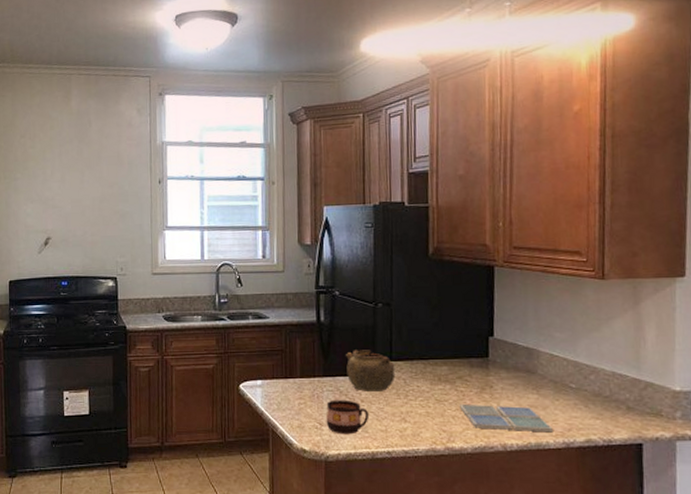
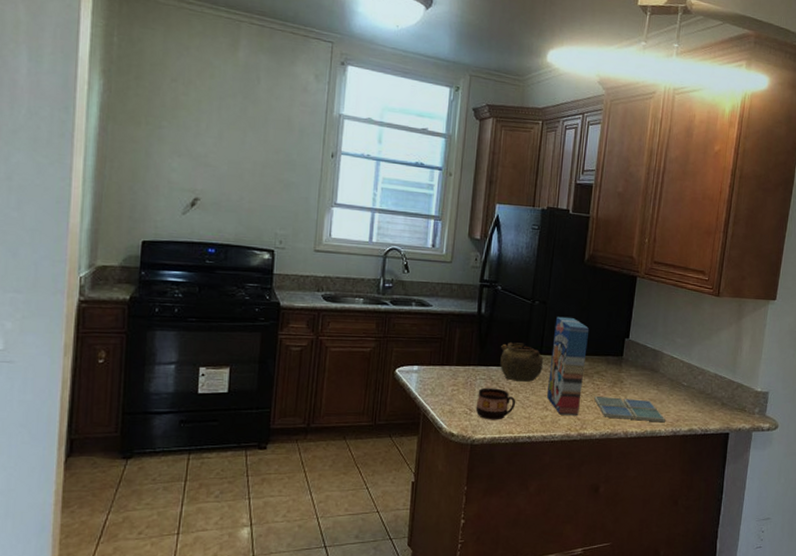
cereal box: none [403,318,444,427] -> present [546,316,589,415]

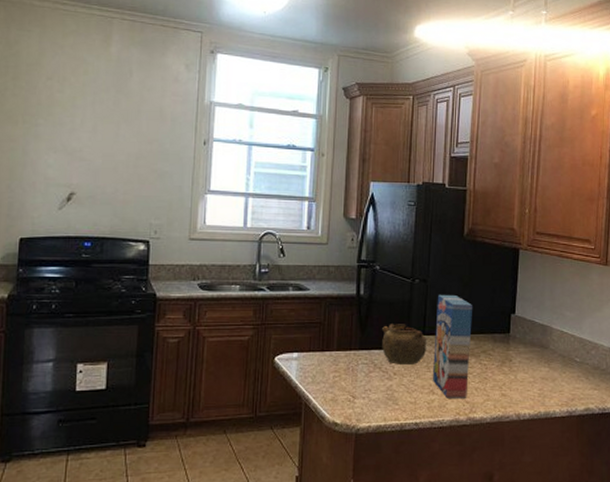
cup: present [475,387,516,420] -> none [359,372,401,407]
drink coaster: present [594,395,665,423] -> none [482,376,559,403]

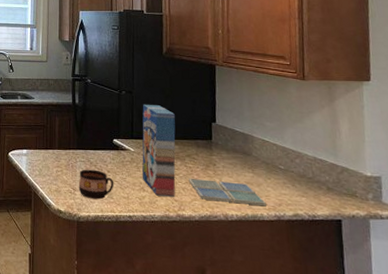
cup: none [359,372,401,407] -> present [78,169,114,200]
teapot: present [382,324,427,366] -> none [96,128,136,165]
drink coaster: none [482,376,559,403] -> present [189,178,266,207]

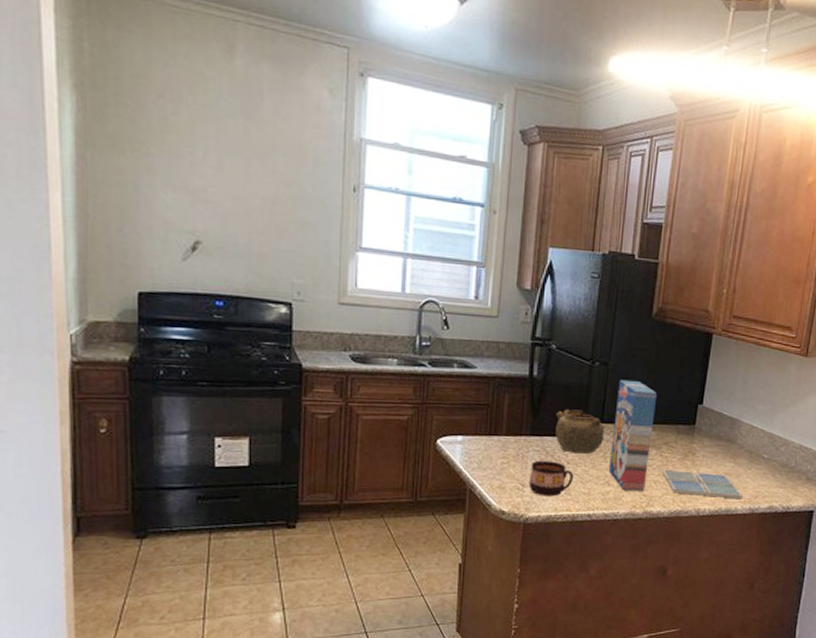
teapot: none [96,128,136,165] -> present [555,409,605,455]

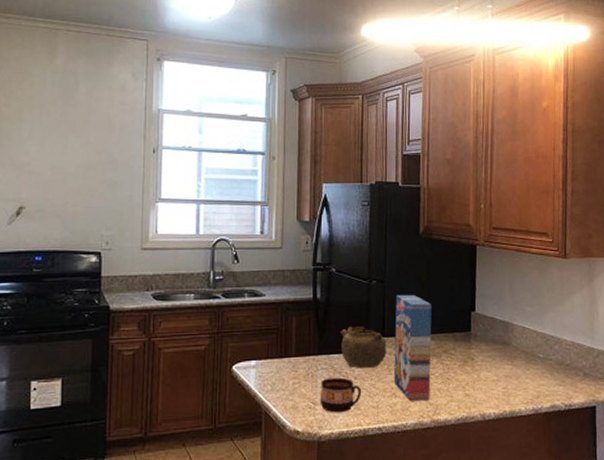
drink coaster: present [662,469,742,499] -> none [445,376,524,401]

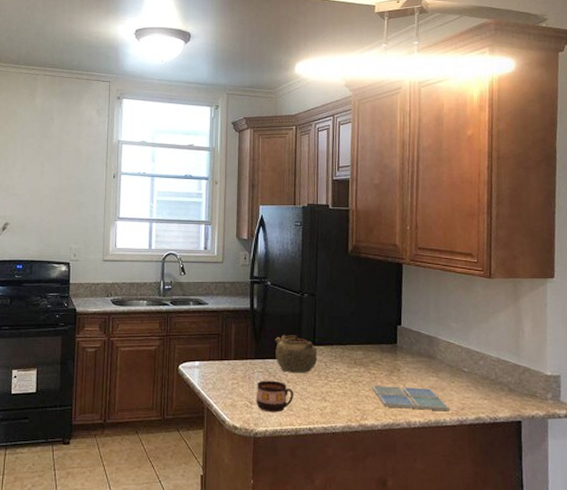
cereal box: present [393,294,432,401] -> none [323,307,360,406]
drink coaster: none [445,376,524,401] -> present [372,385,449,411]

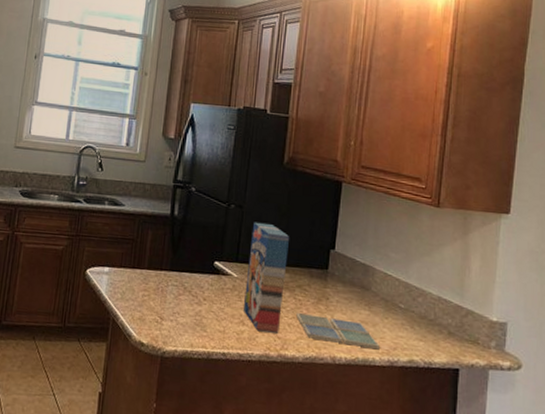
cup: present [256,380,294,413] -> none [167,295,210,332]
teapot: present [275,335,318,374] -> none [193,247,240,293]
cereal box: none [323,307,360,406] -> present [242,222,289,333]

